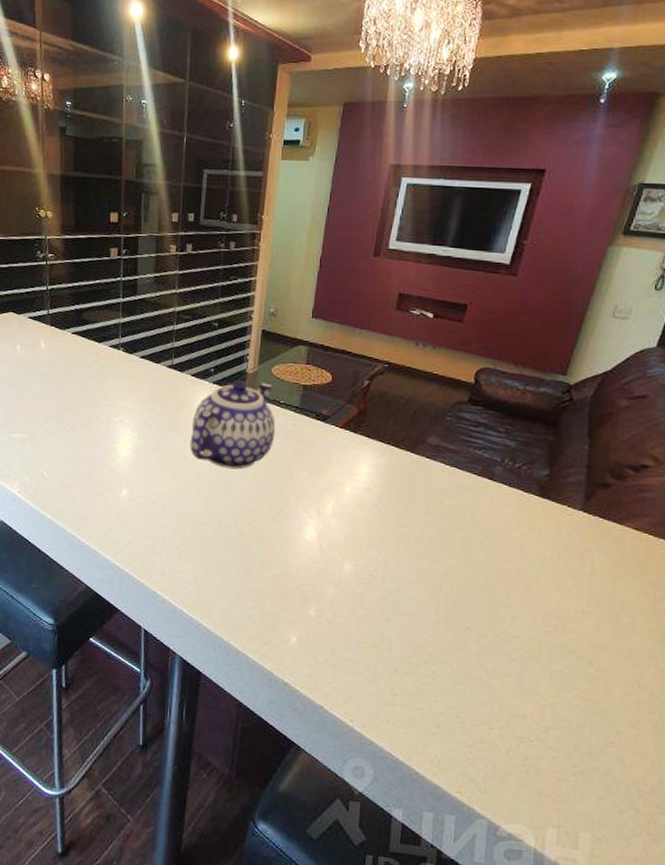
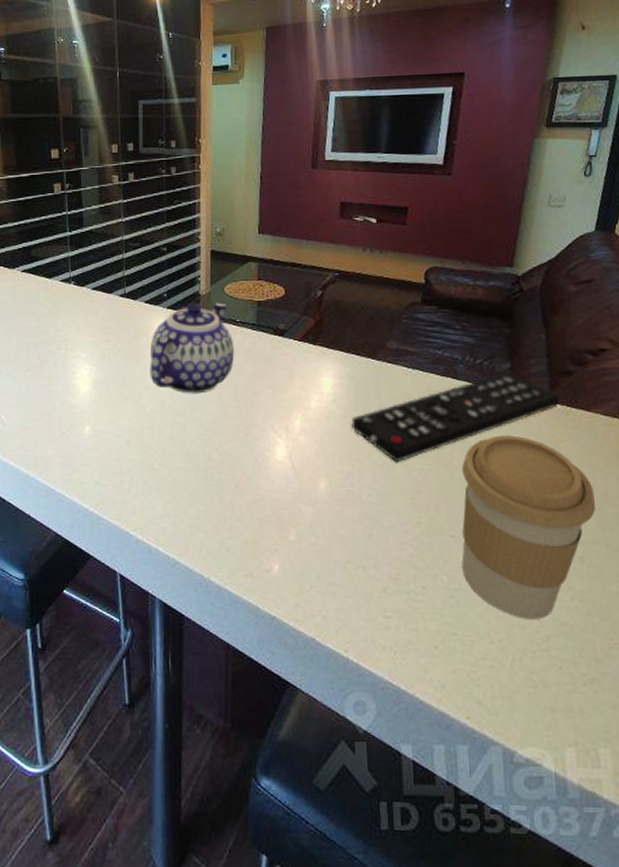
remote control: none [381,479,594,554] -> present [350,373,560,463]
coffee cup: none [472,538,613,712] -> present [461,435,595,619]

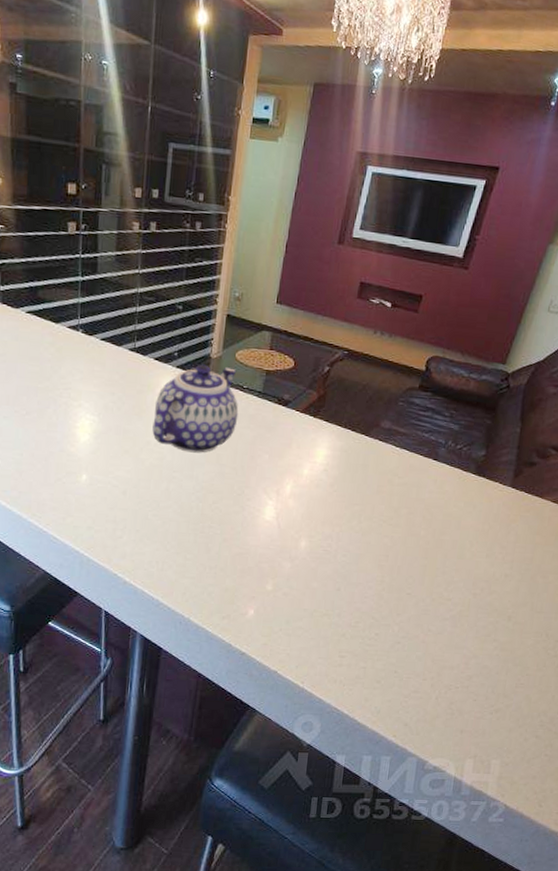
remote control: present [350,373,560,463] -> none [336,459,521,530]
coffee cup: present [461,435,595,619] -> none [411,512,532,663]

